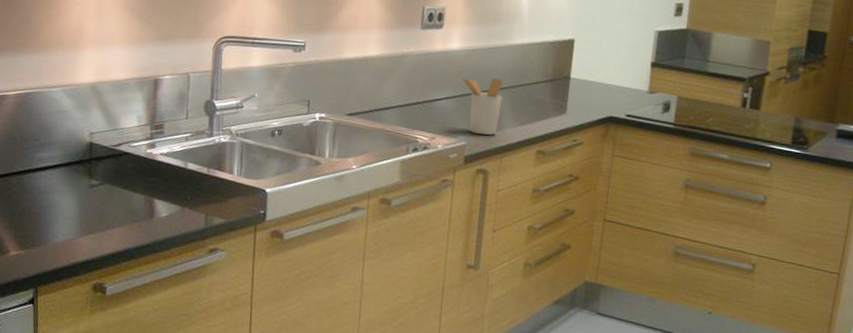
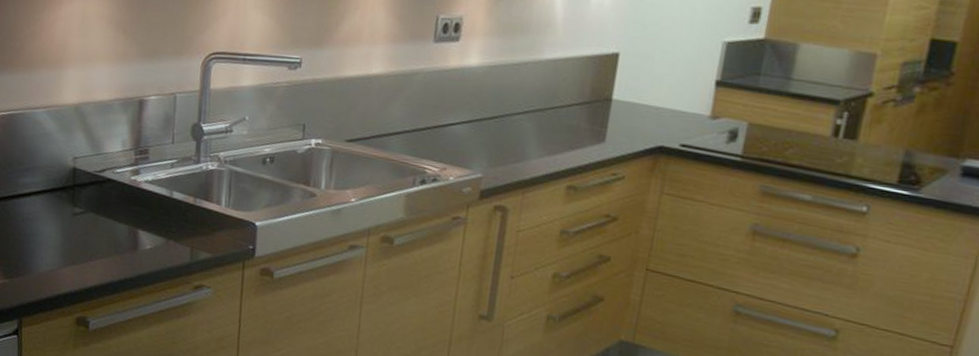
utensil holder: present [461,76,503,135] -> none [479,97,529,167]

